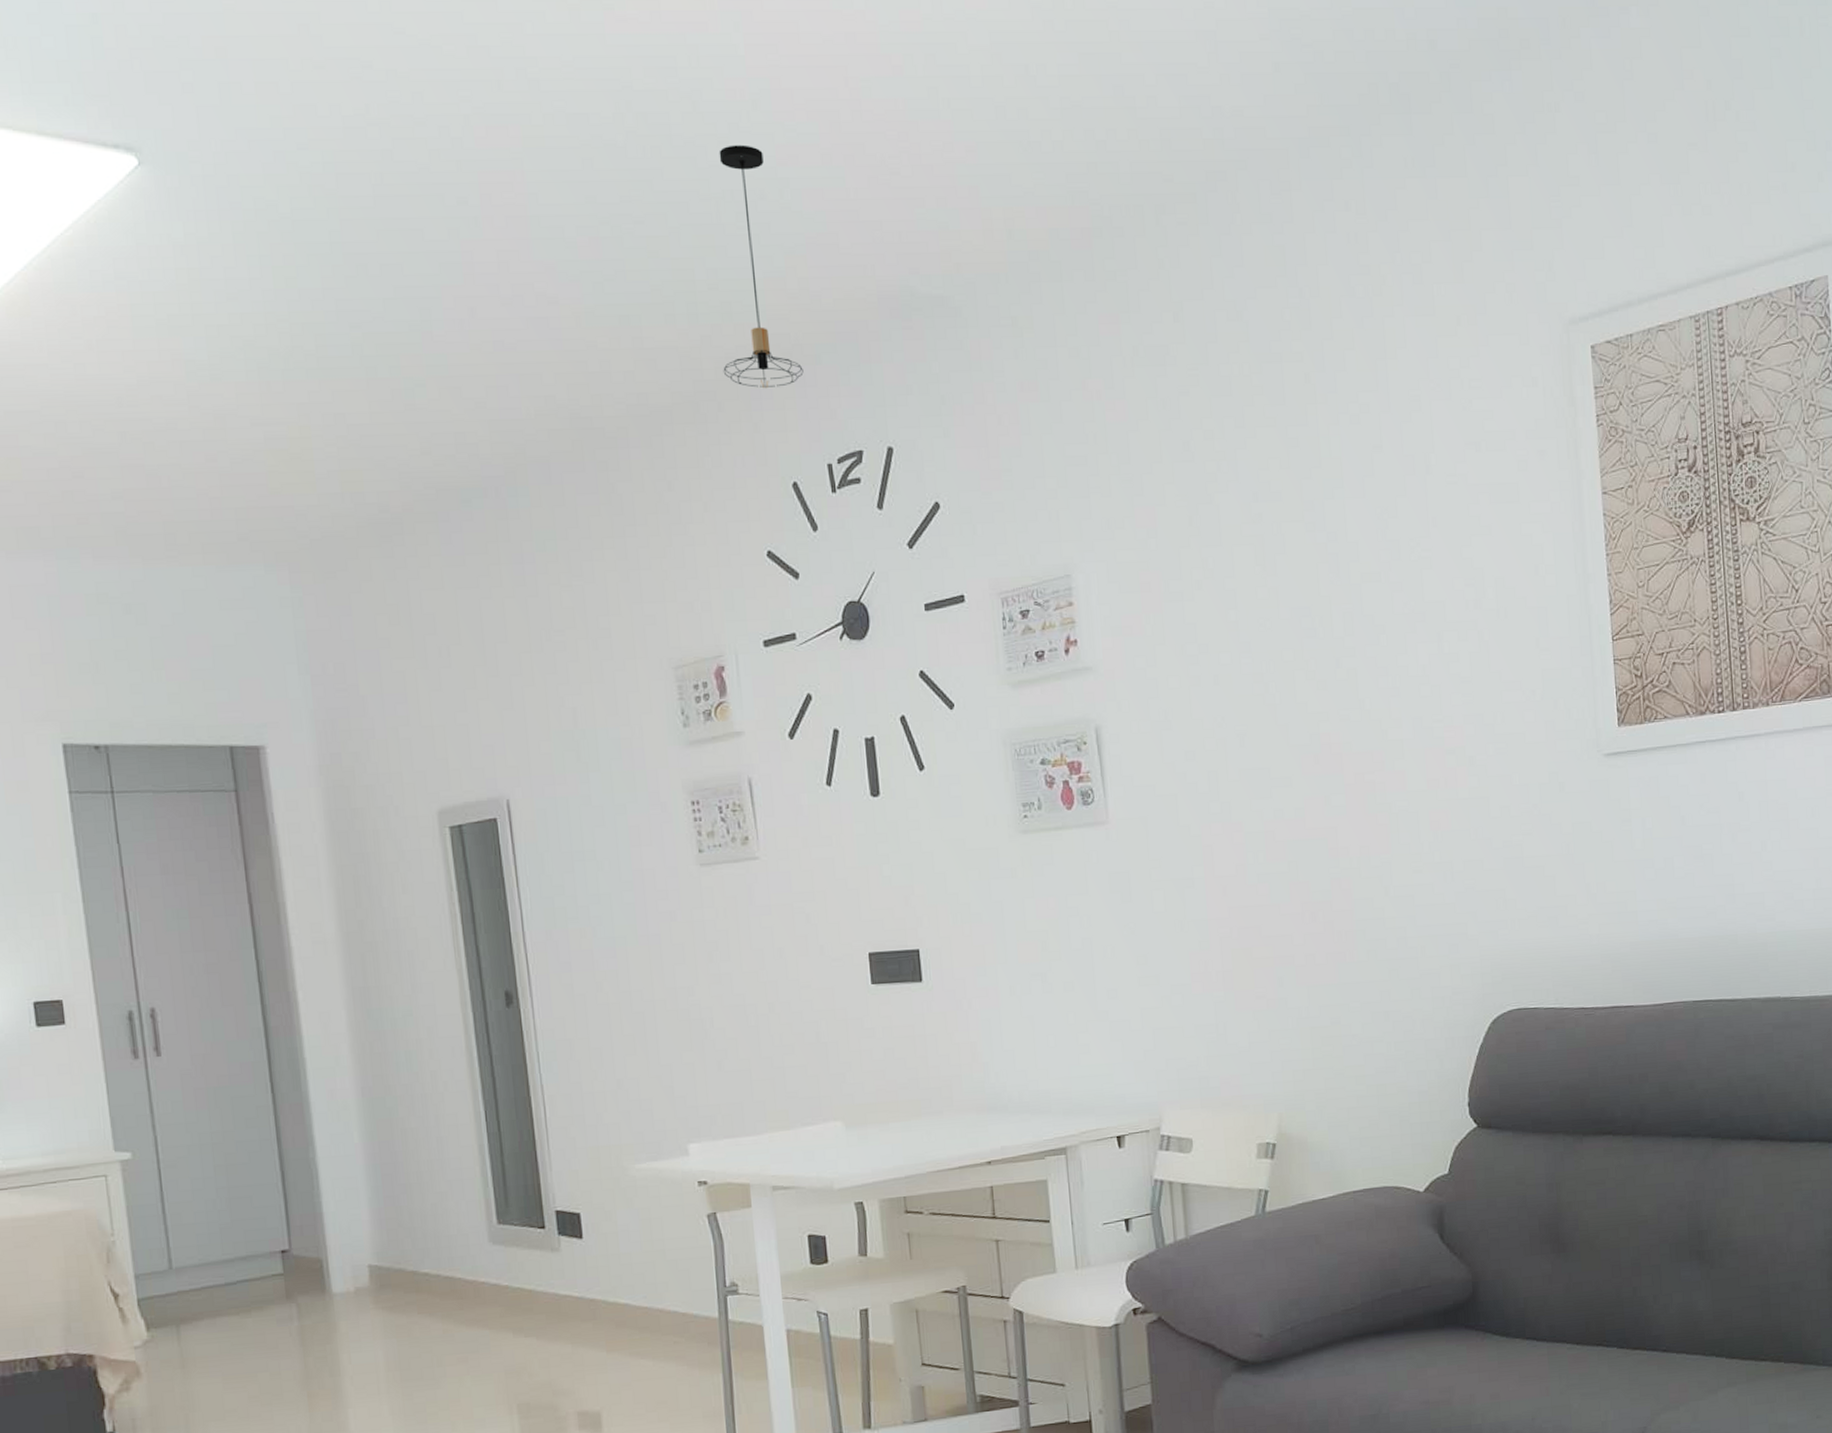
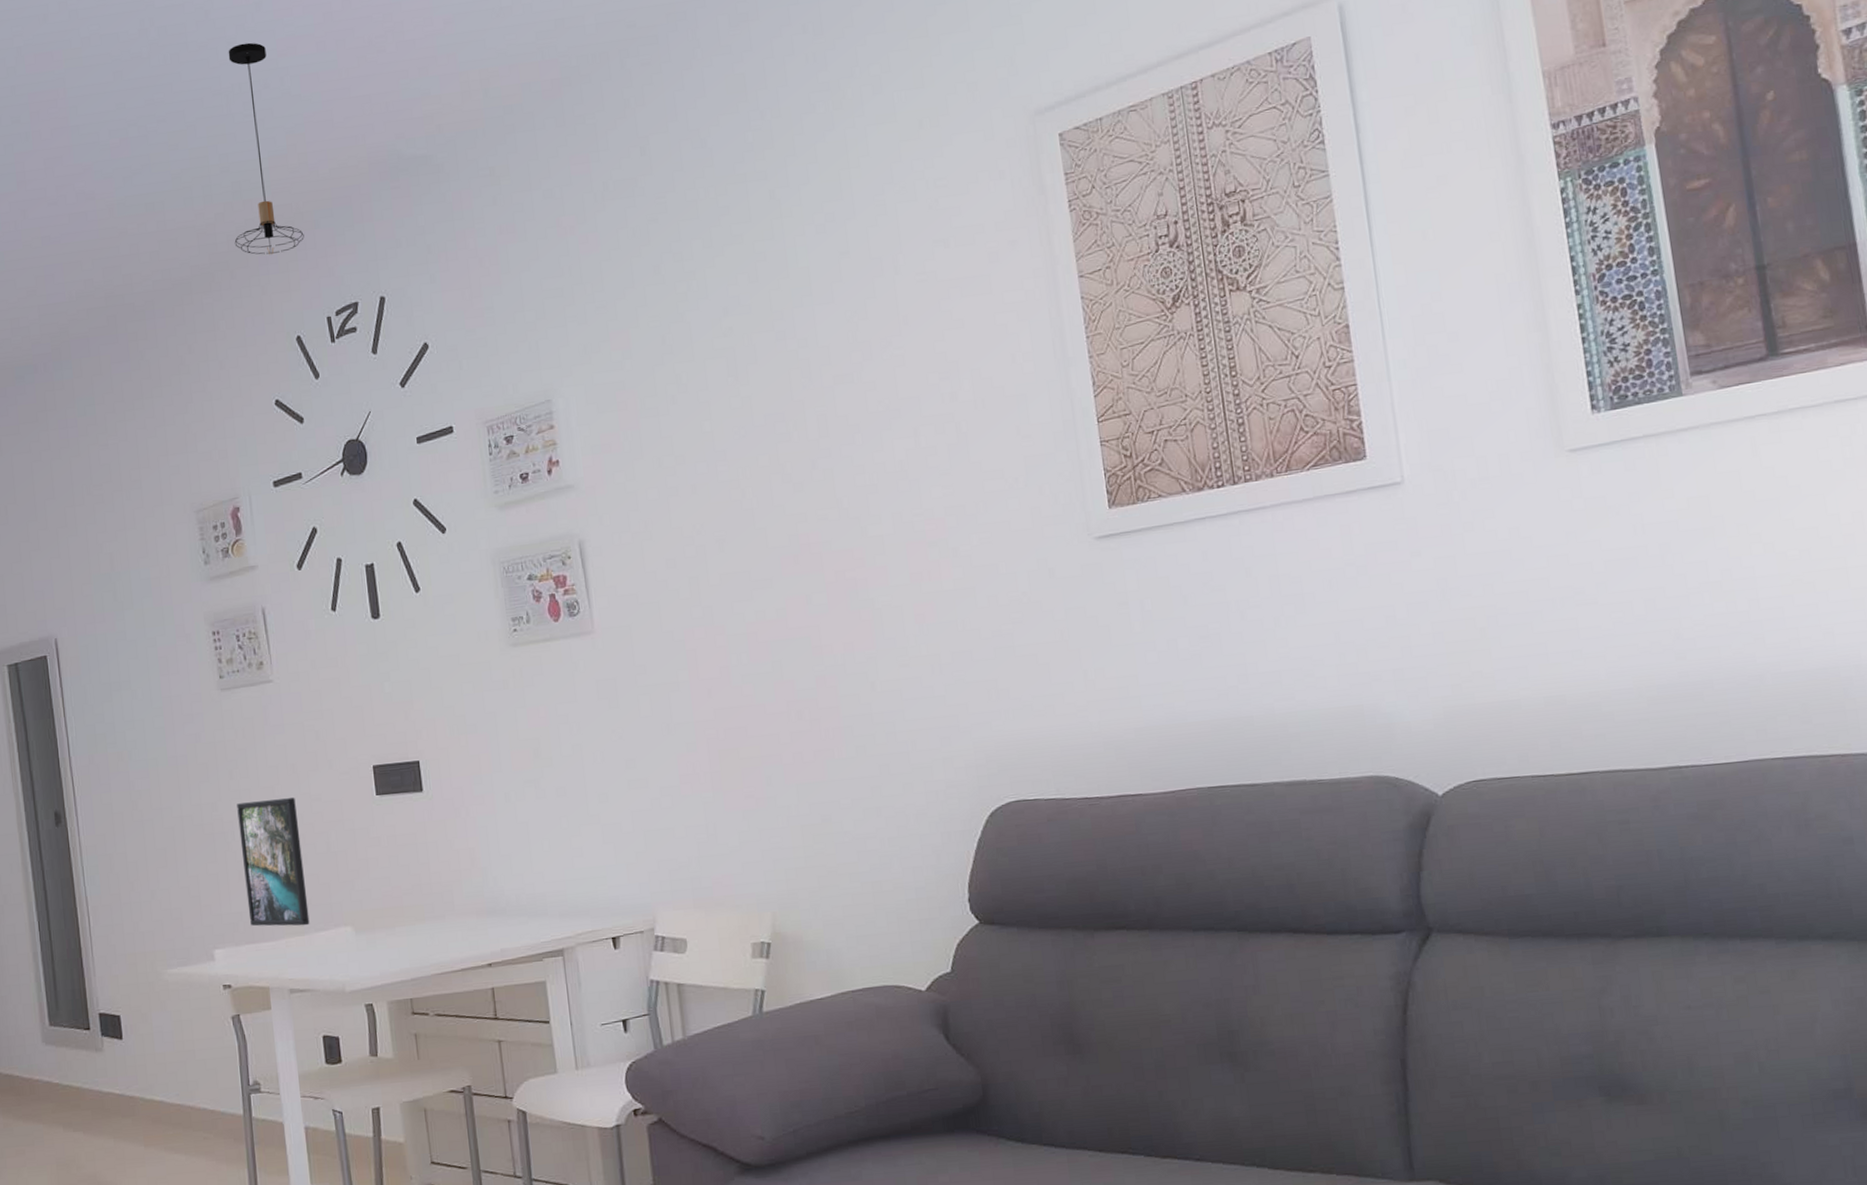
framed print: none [716,984,796,1120] -> present [237,798,310,927]

